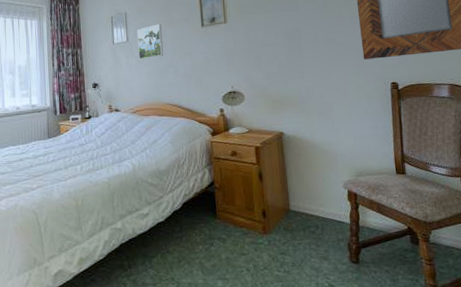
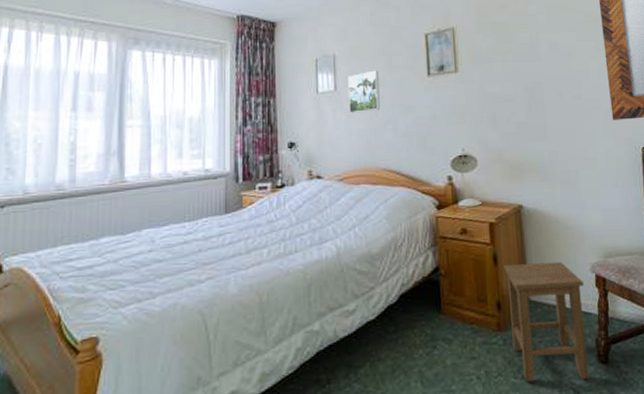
stool: none [268,179,342,276] -> present [504,261,589,383]

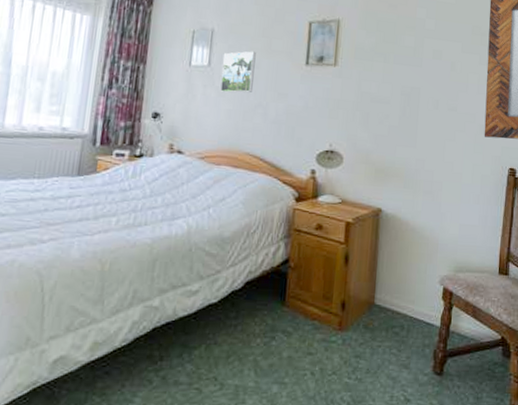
stool: present [504,261,589,383] -> none [351,265,430,388]

